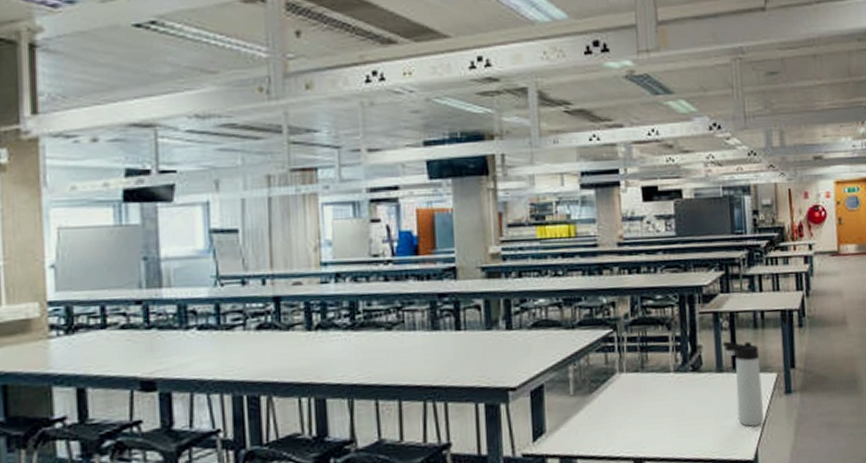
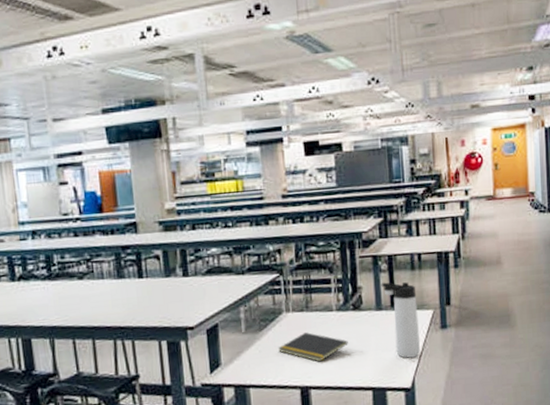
notepad: none [610,395,687,430] -> present [278,332,348,362]

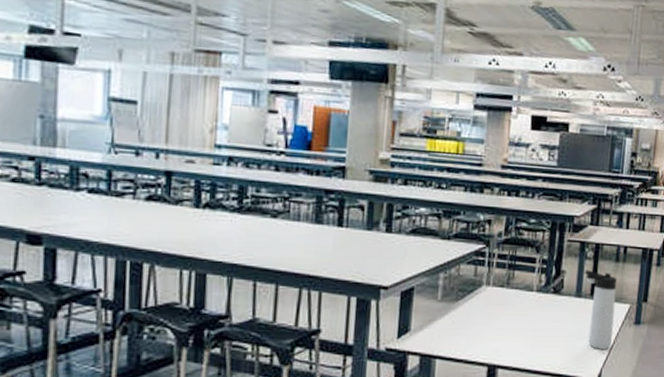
notepad: present [278,332,348,362] -> none [472,308,543,342]

